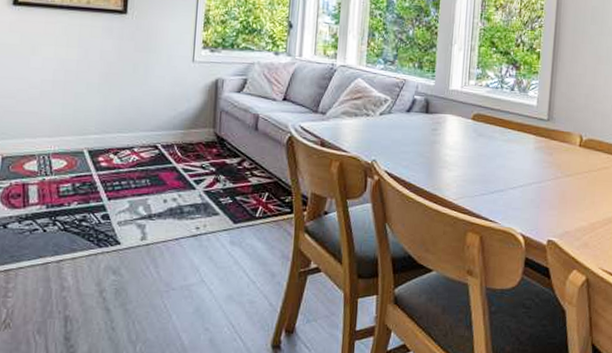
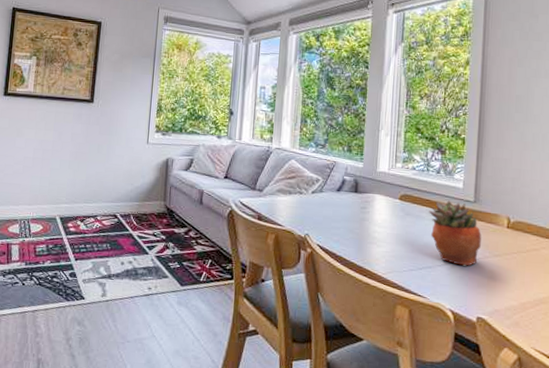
succulent planter: none [502,119,554,188] -> present [429,200,481,266]

